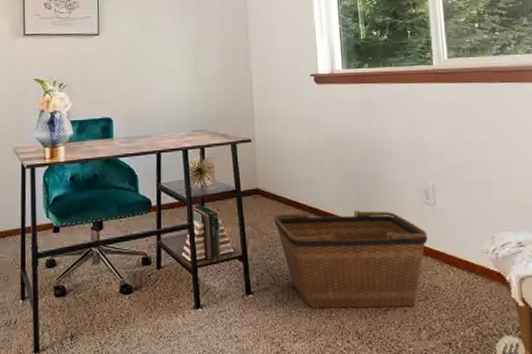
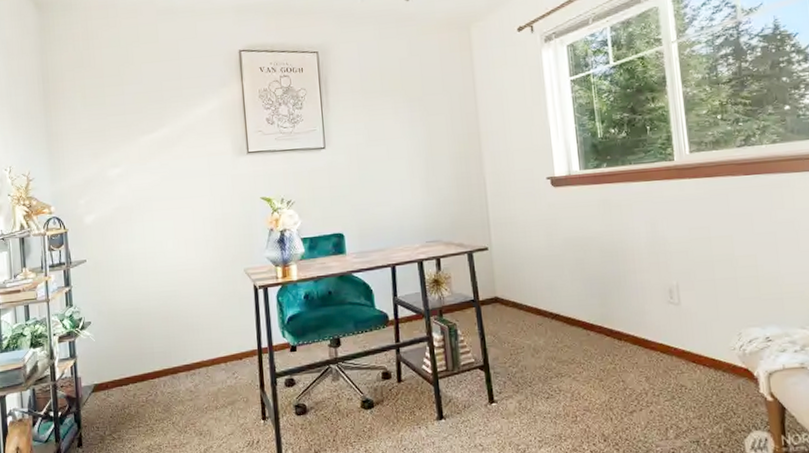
bicycle basket: present [274,210,428,309] -> none [514,313,673,414]

